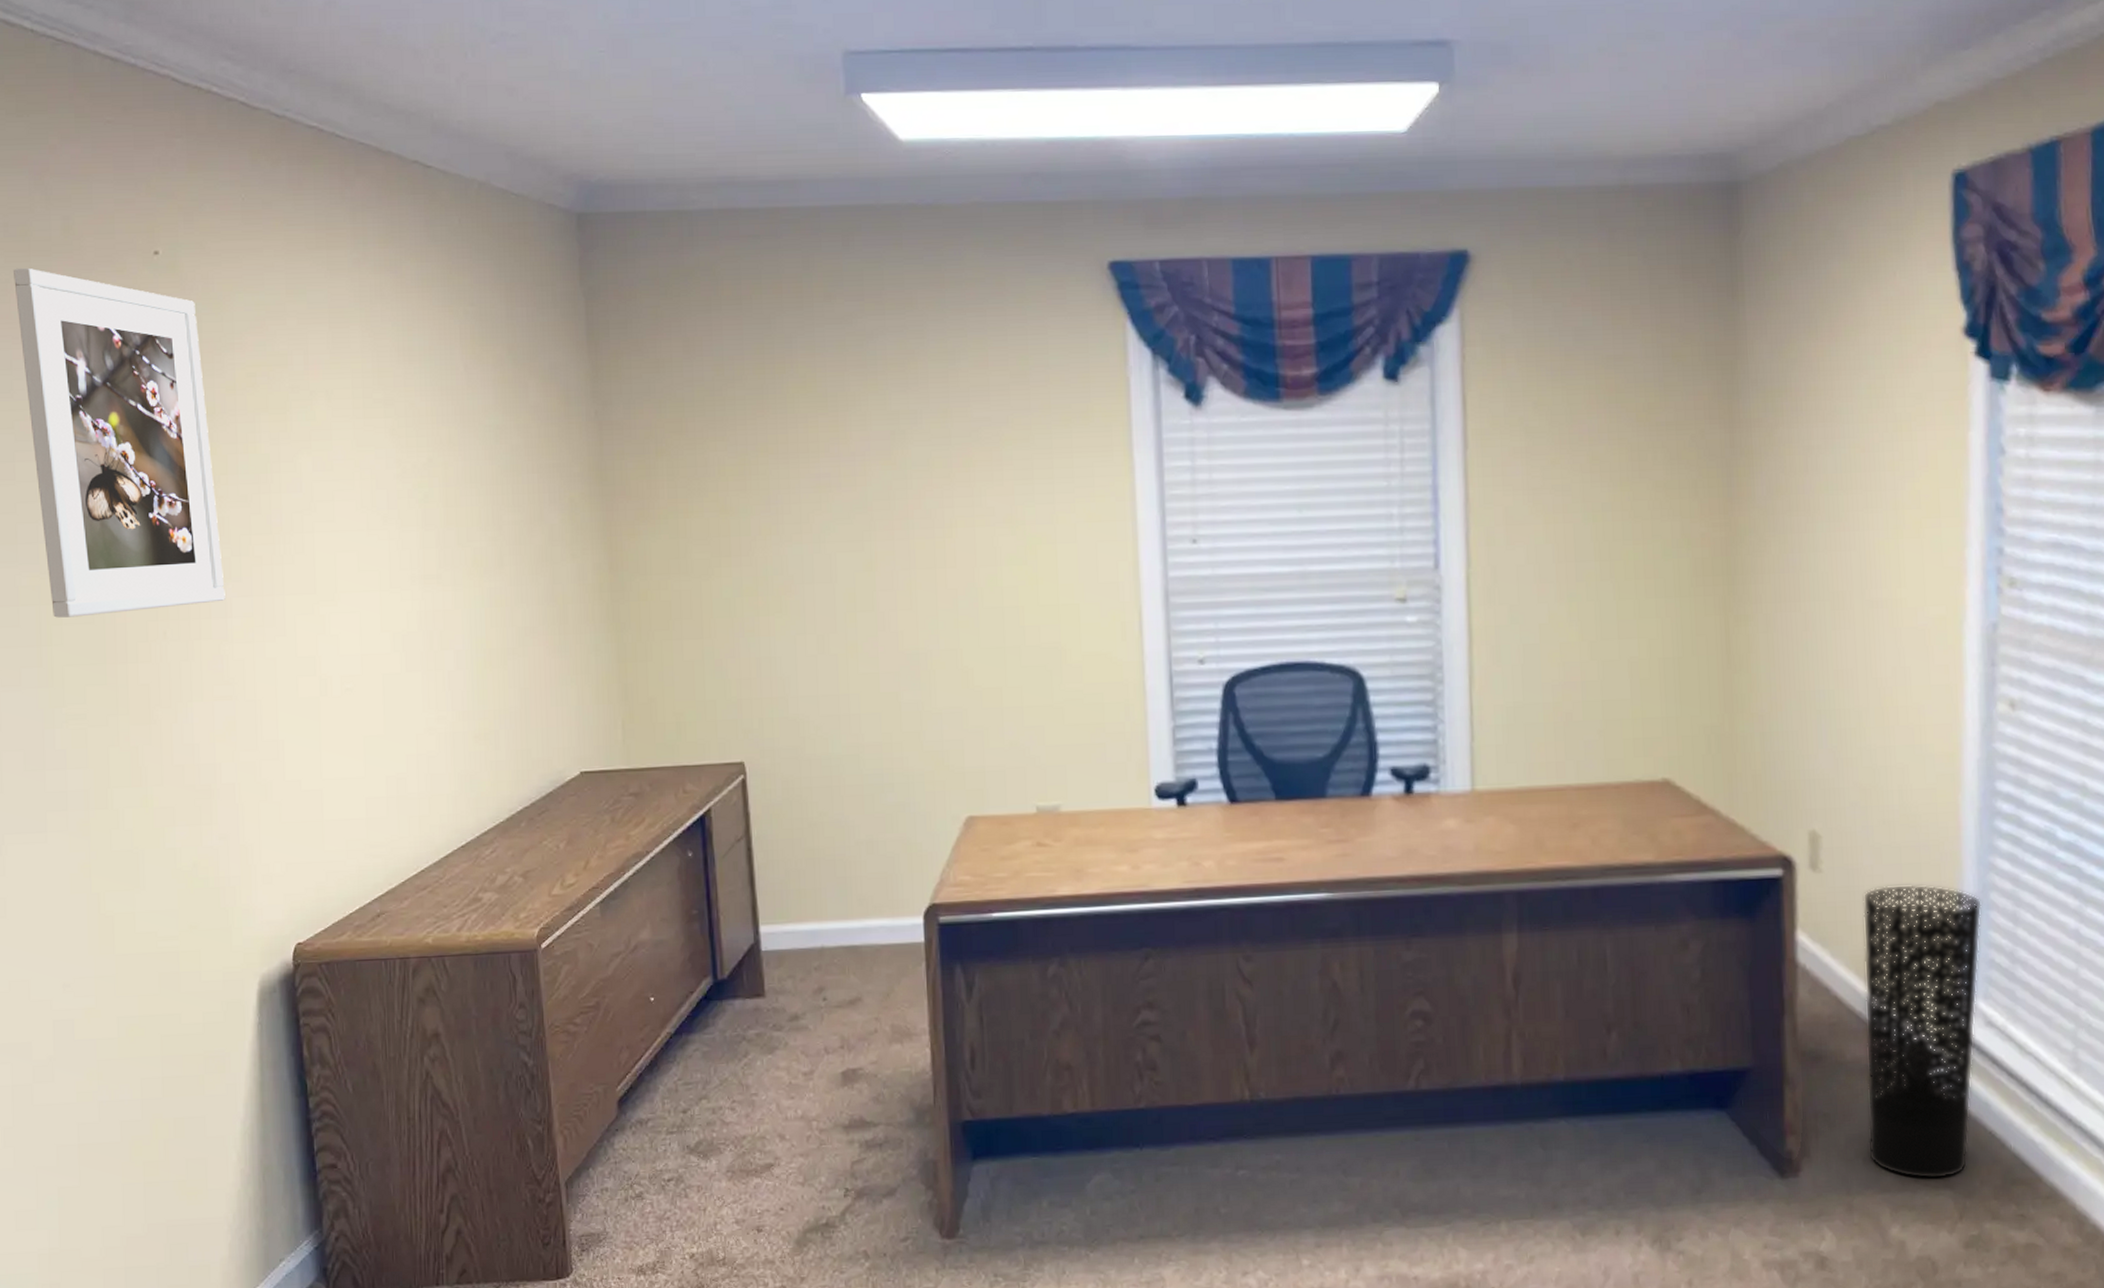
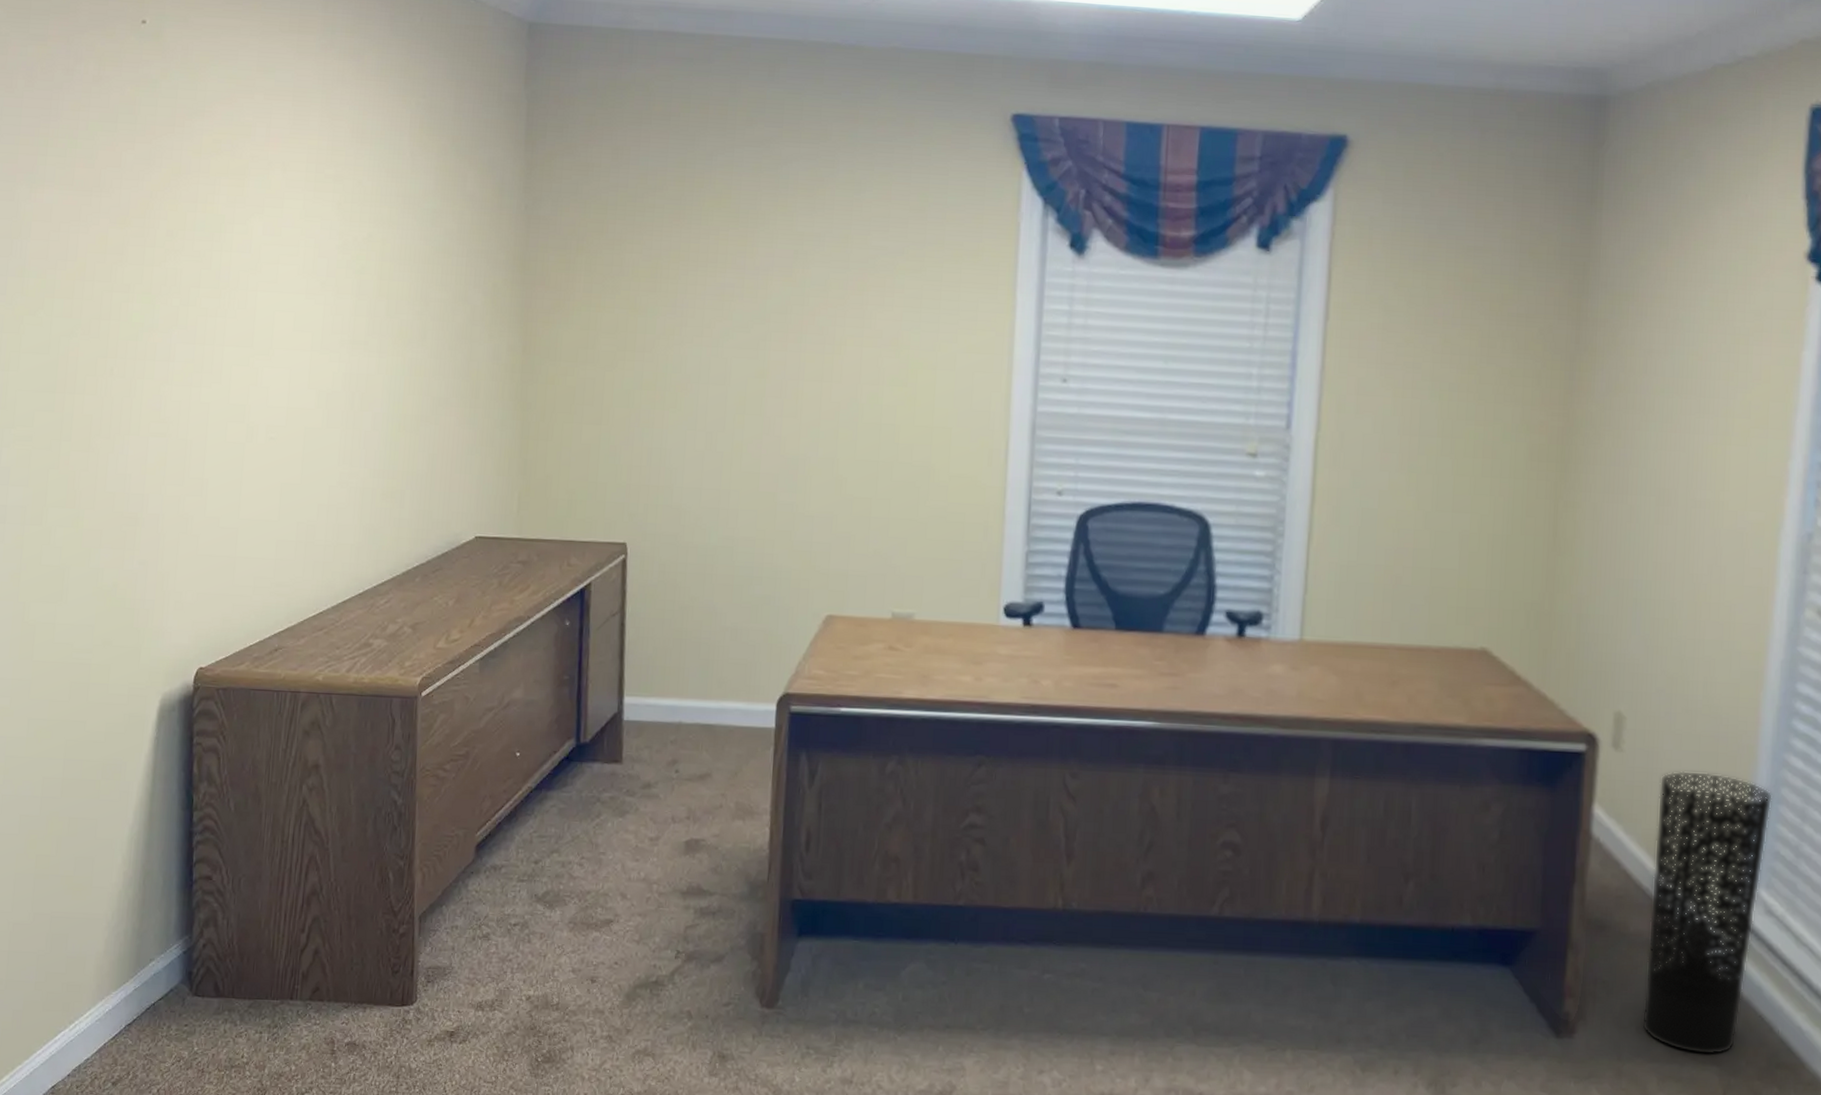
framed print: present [14,267,225,618] -> none [12,23,174,347]

